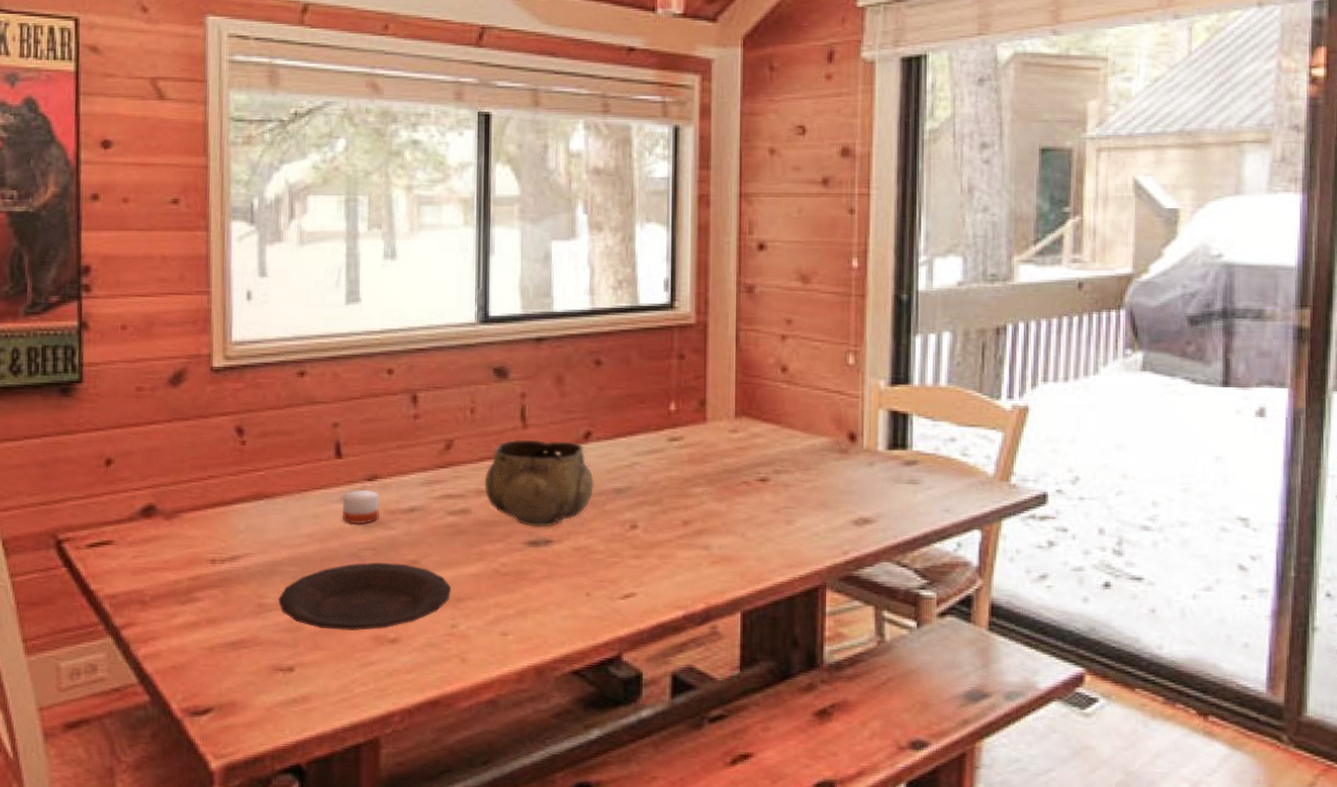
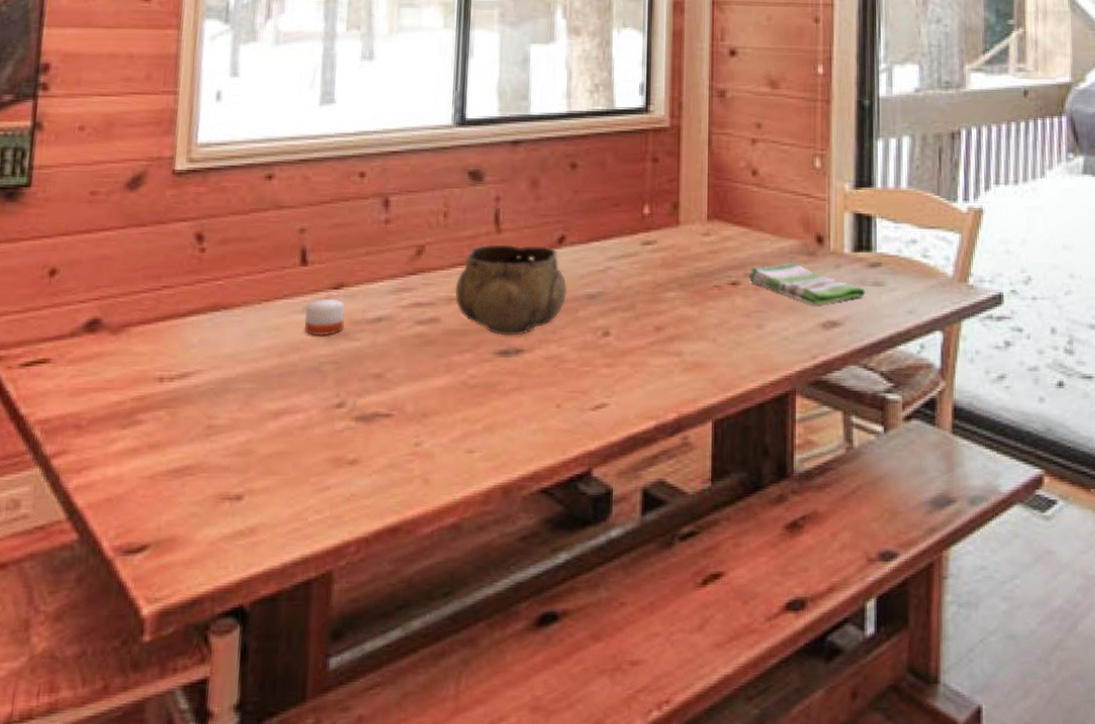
plate: present [278,563,451,631] -> none [230,377,416,453]
dish towel: none [778,459,901,501] -> present [748,262,866,304]

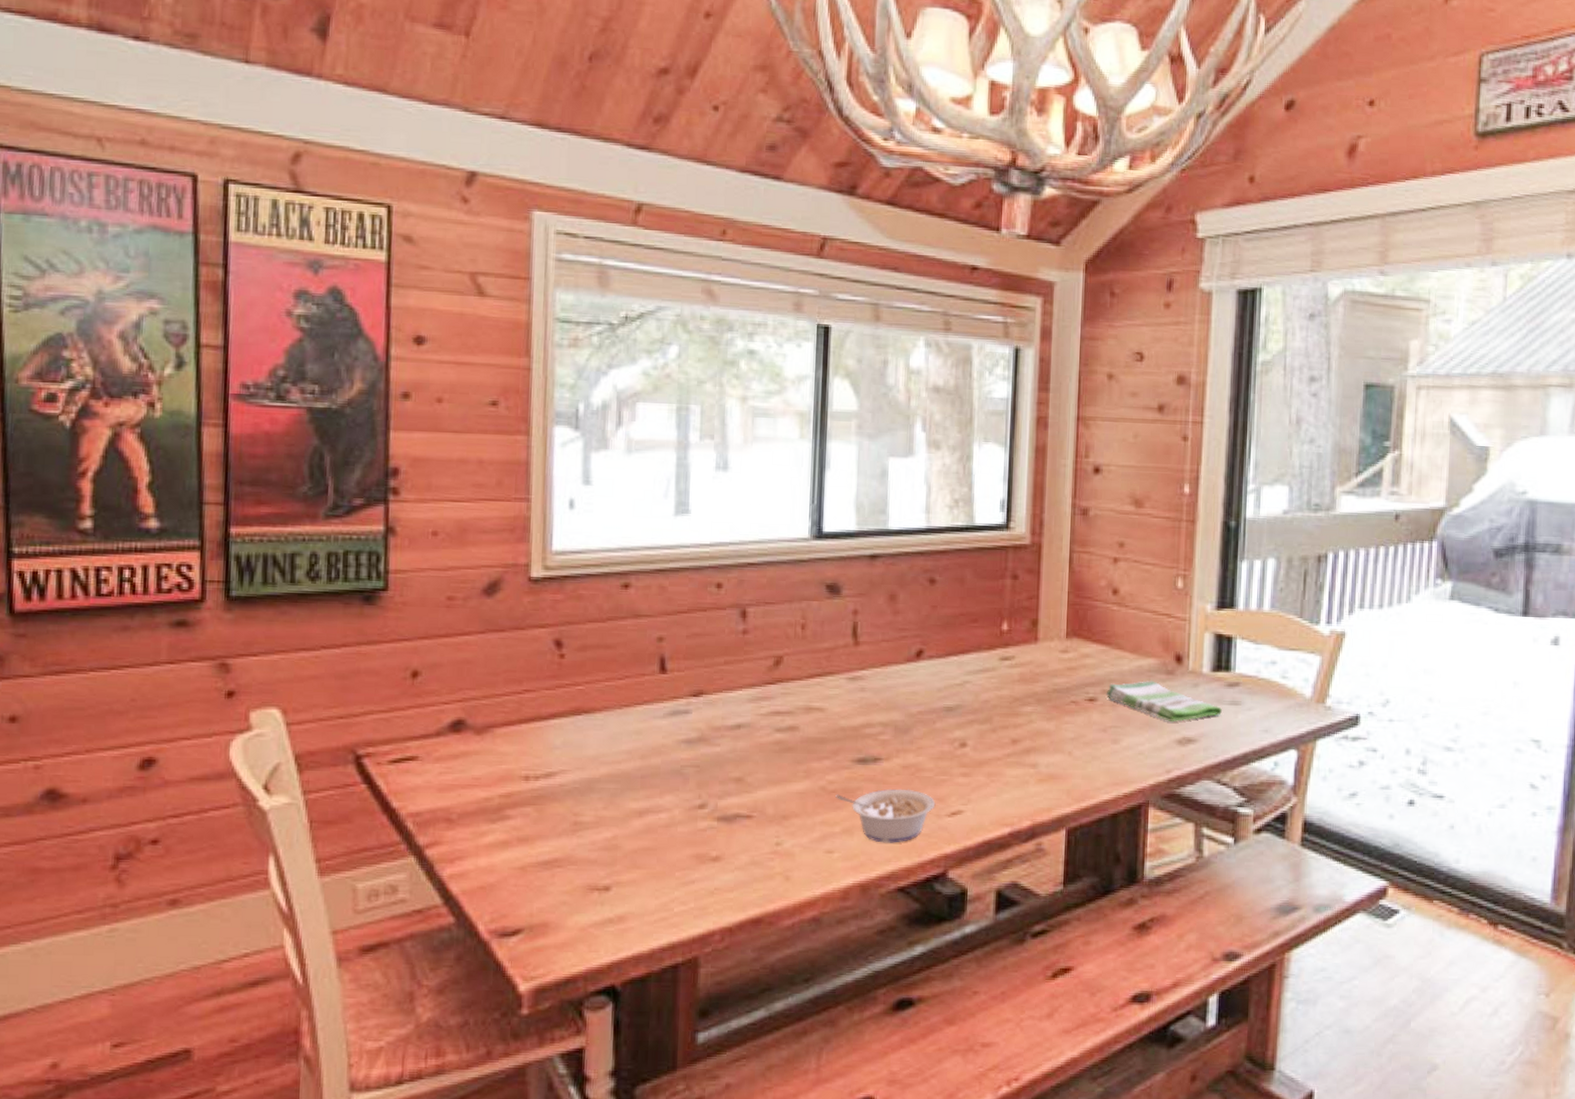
candle: present [305,300,345,336] -> none [666,706,705,741]
decorative bowl: present [454,244,567,336] -> none [813,657,925,745]
legume: none [477,382,579,441] -> present [835,788,936,843]

